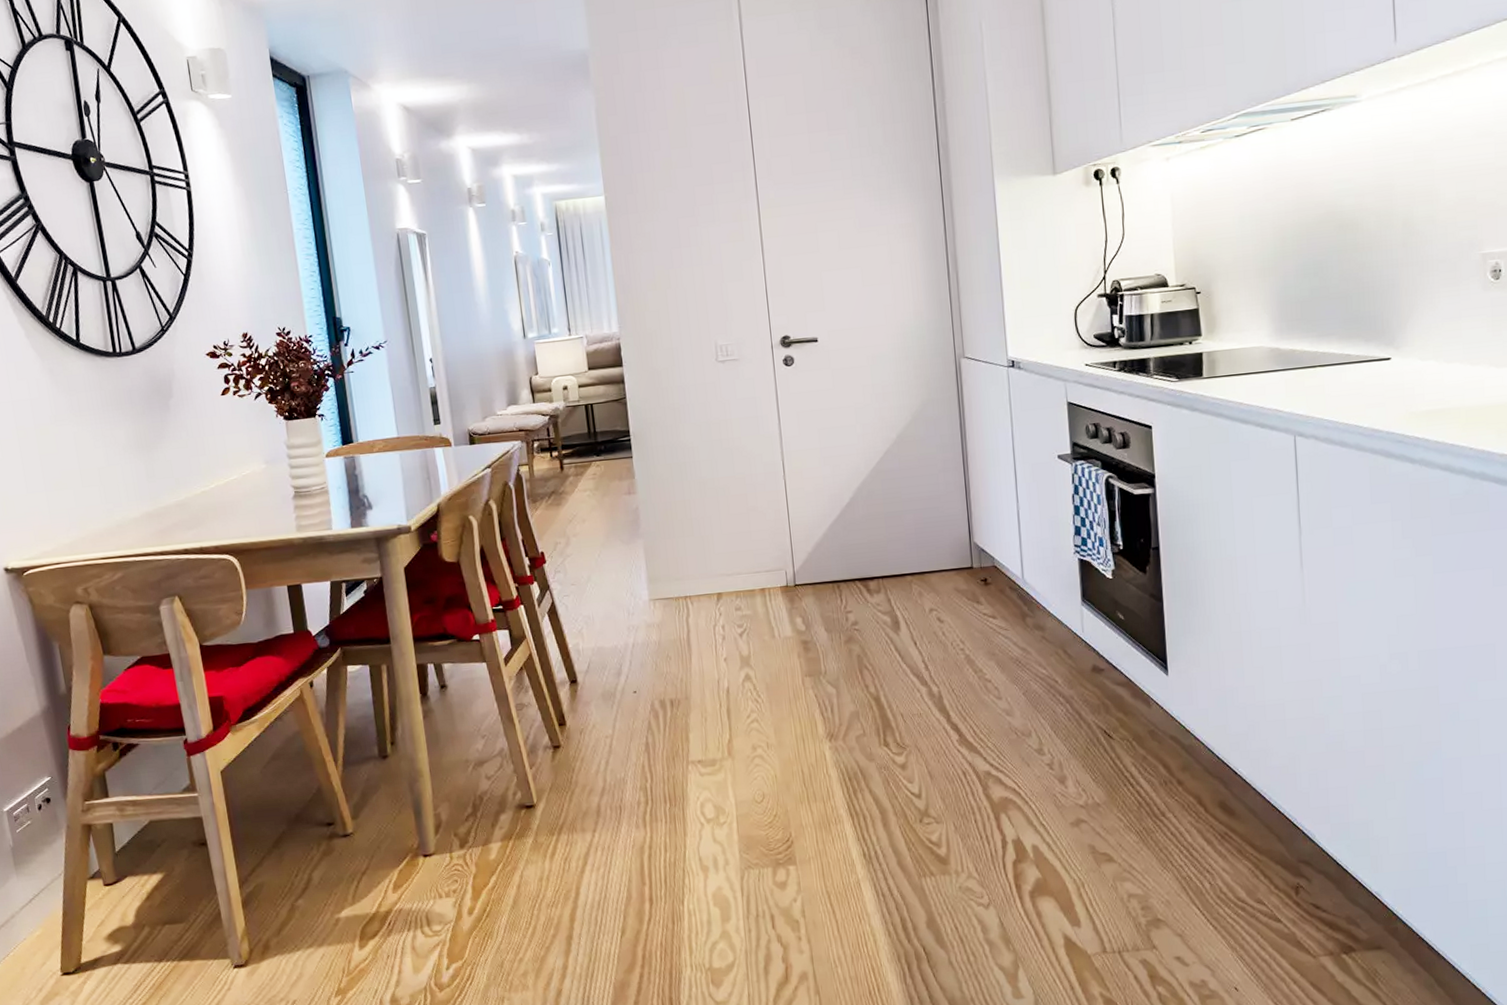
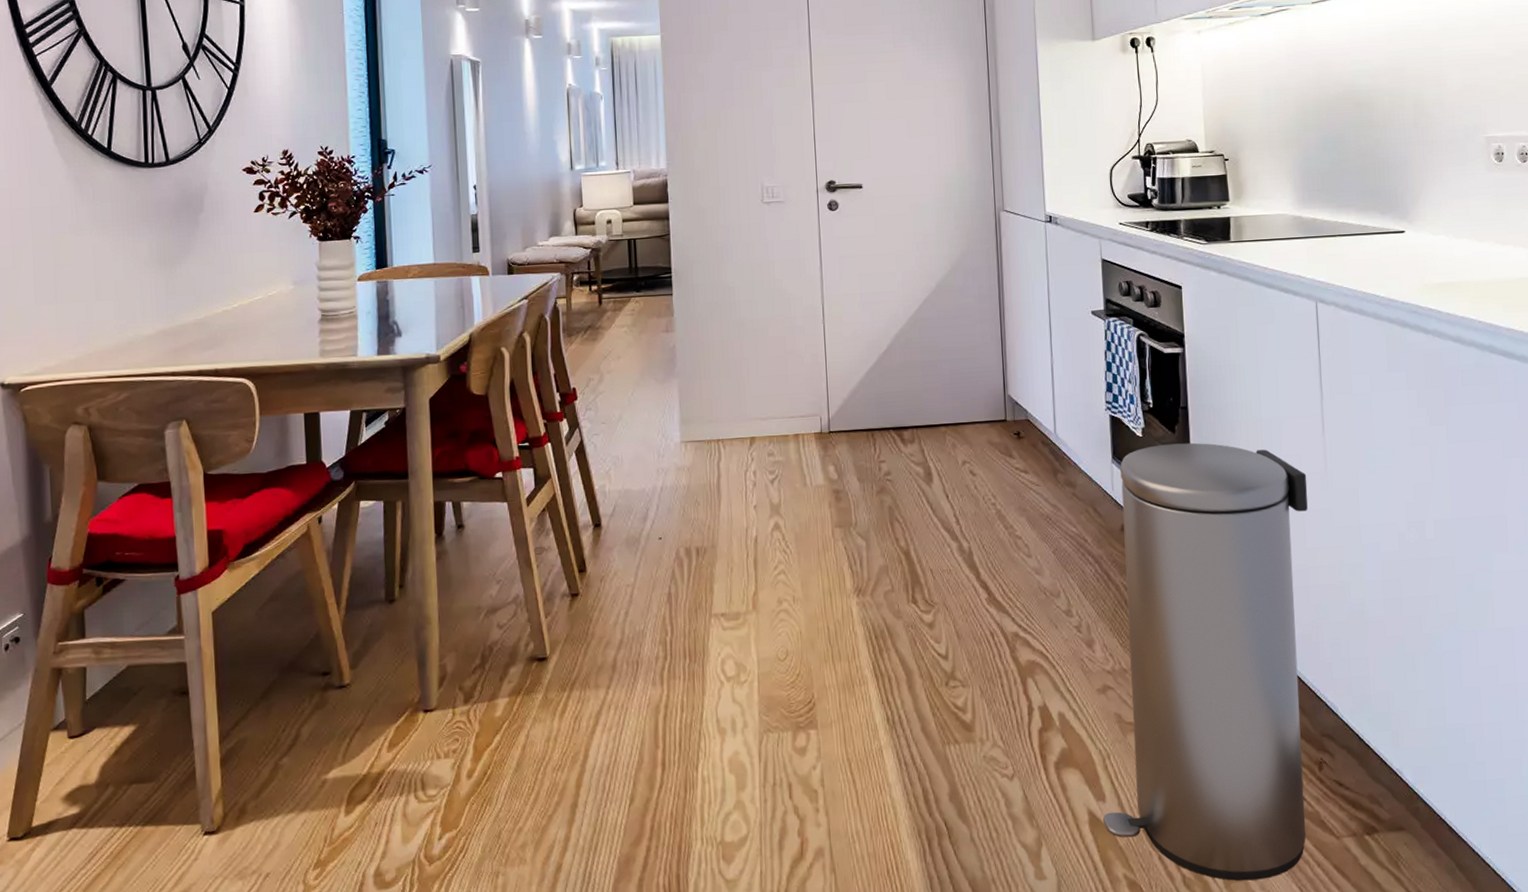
pedal bin: none [1079,582,1285,998] -> present [1103,442,1308,881]

